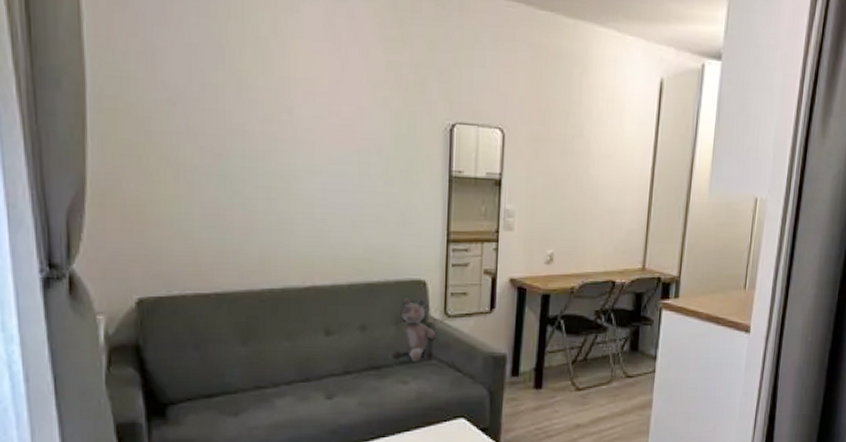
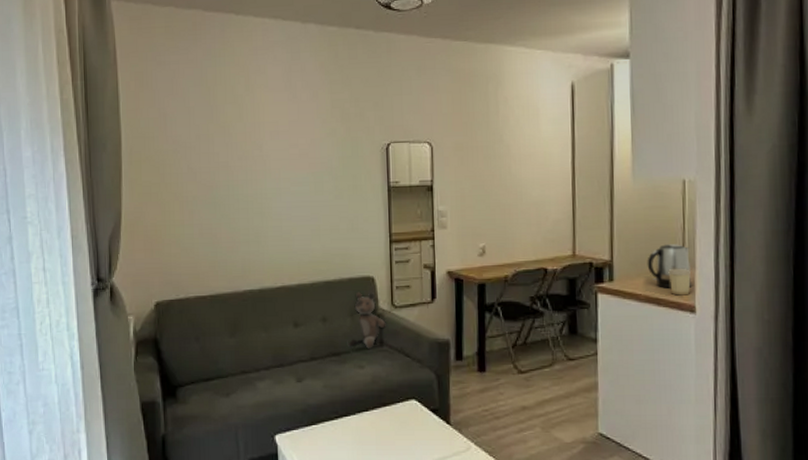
kettle: none [712,263,753,307] -> present [647,244,692,288]
cup: none [730,287,750,315] -> present [668,268,691,296]

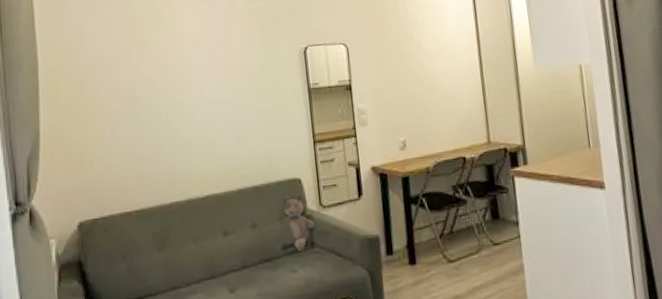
kettle: present [647,244,692,288] -> none [556,124,599,168]
cup: present [668,268,691,296] -> none [576,147,598,174]

